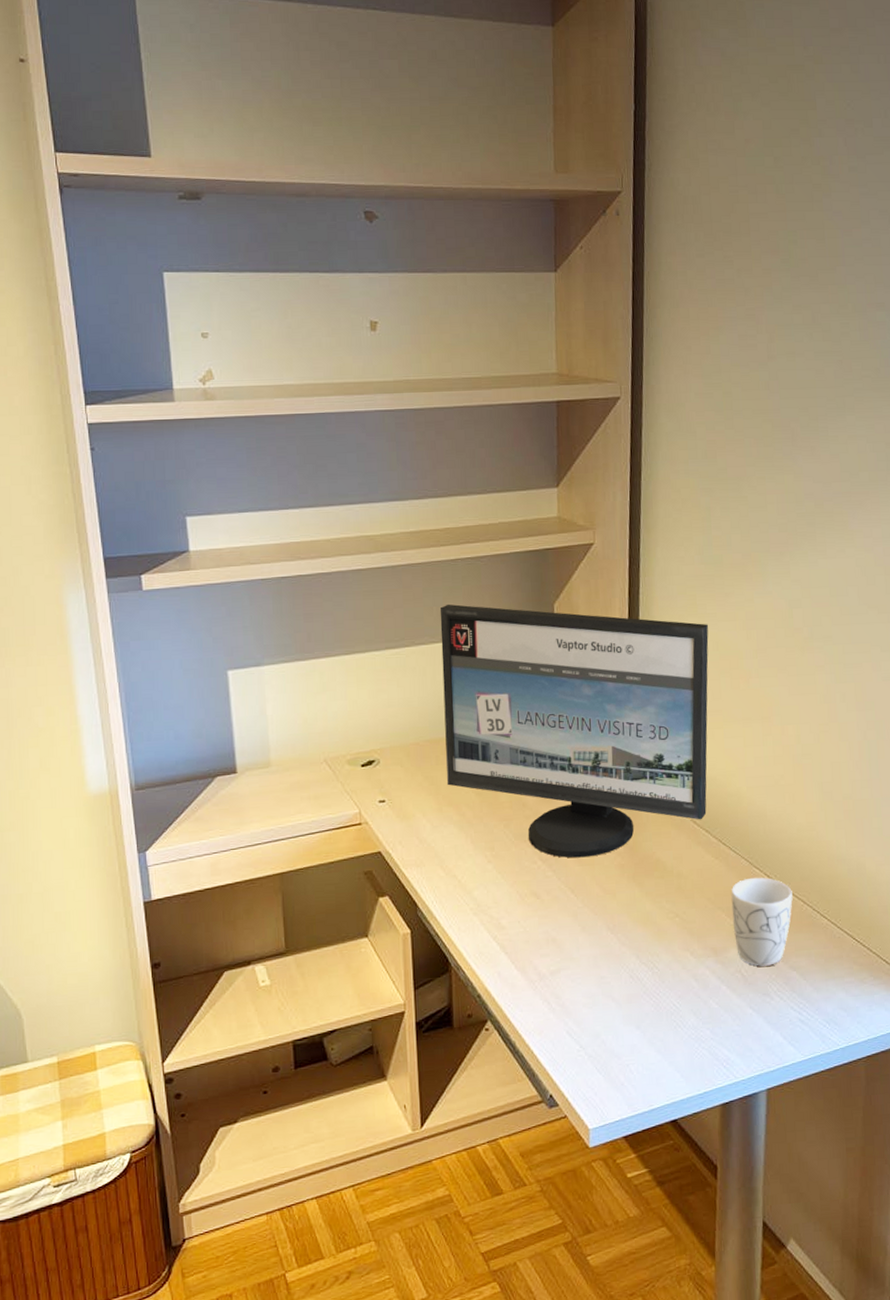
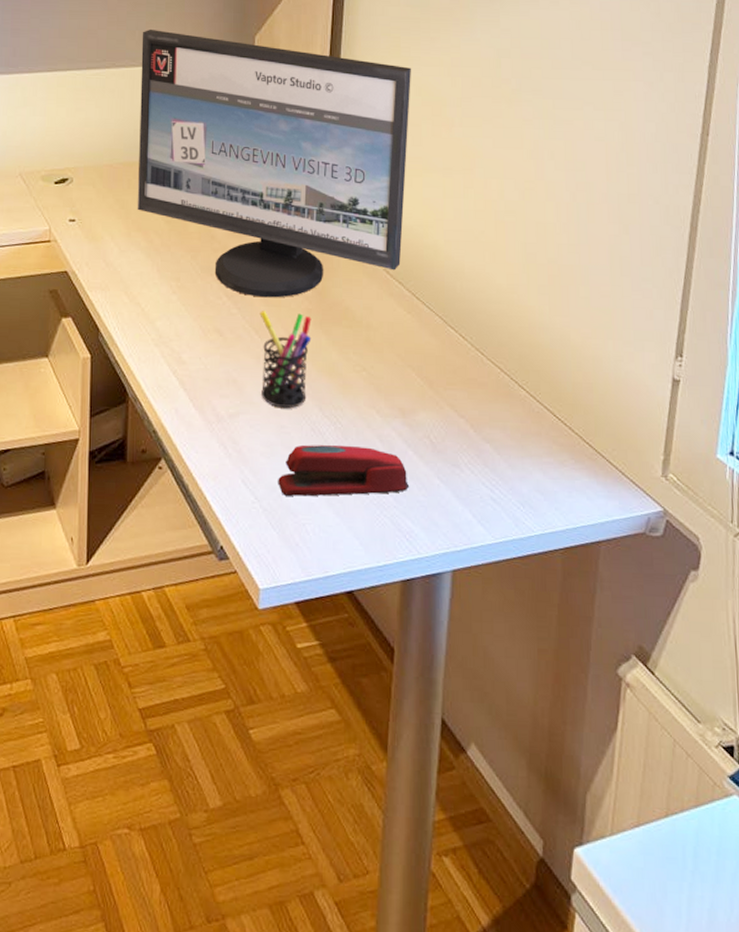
pen holder: none [574,869,626,960] -> present [259,311,312,408]
stapler: none [601,987,725,1041] -> present [278,444,410,497]
mug: present [731,877,793,967] -> none [422,337,489,435]

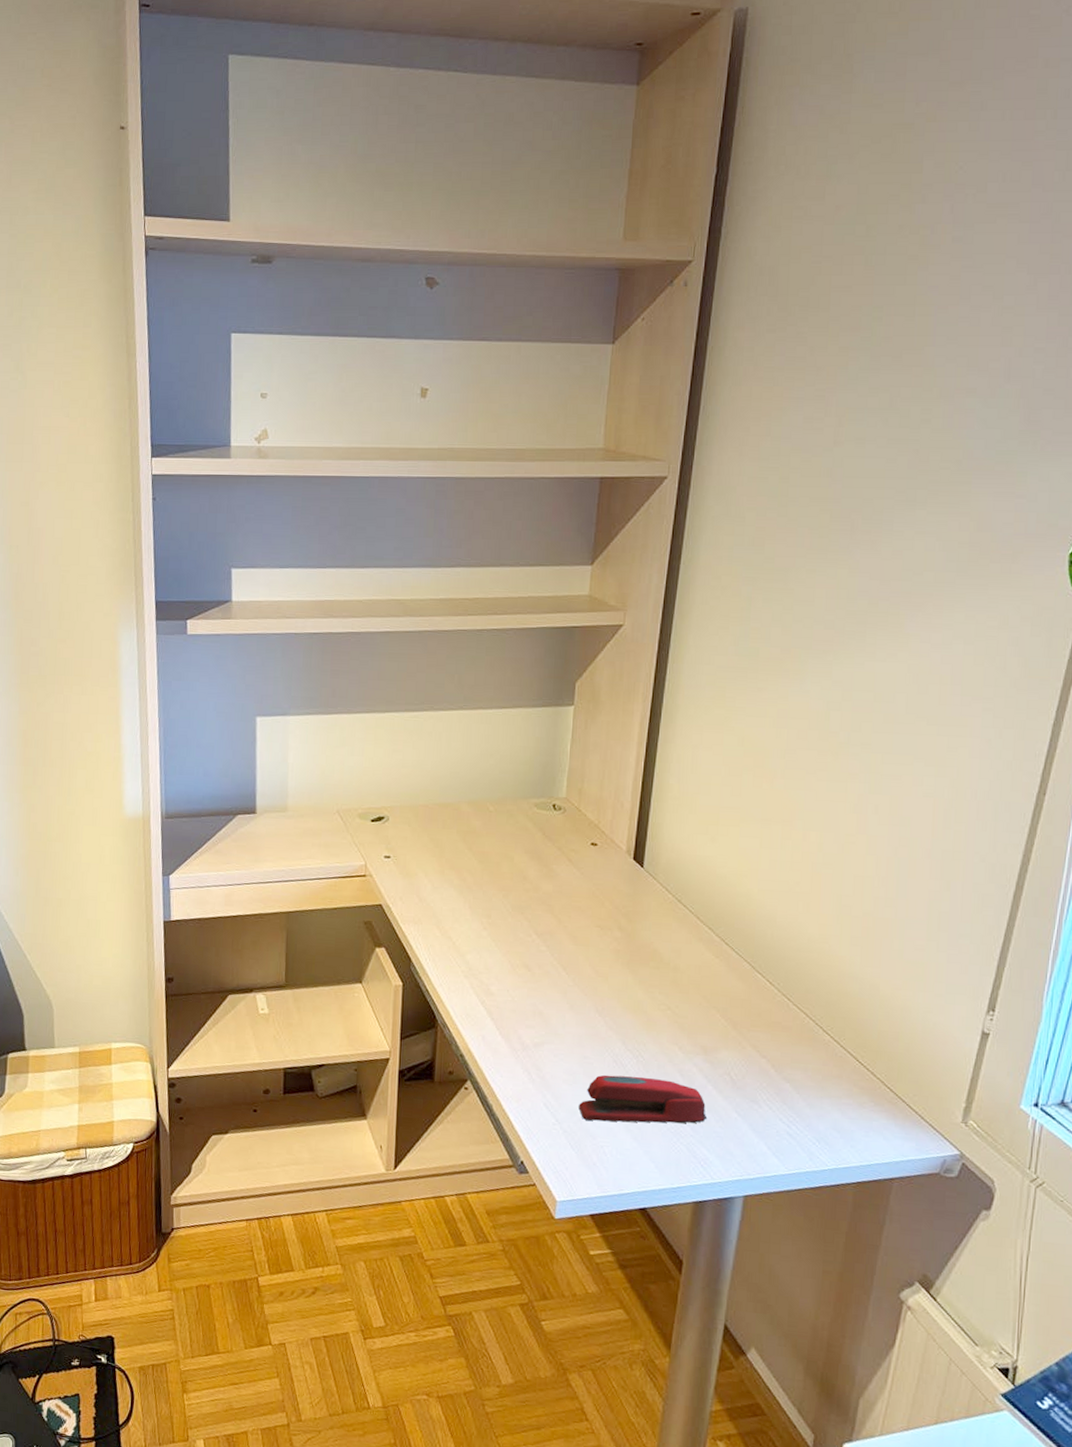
computer monitor: present [137,30,411,298] -> none [451,674,735,938]
pen holder: present [259,311,312,408] -> none [566,949,619,1040]

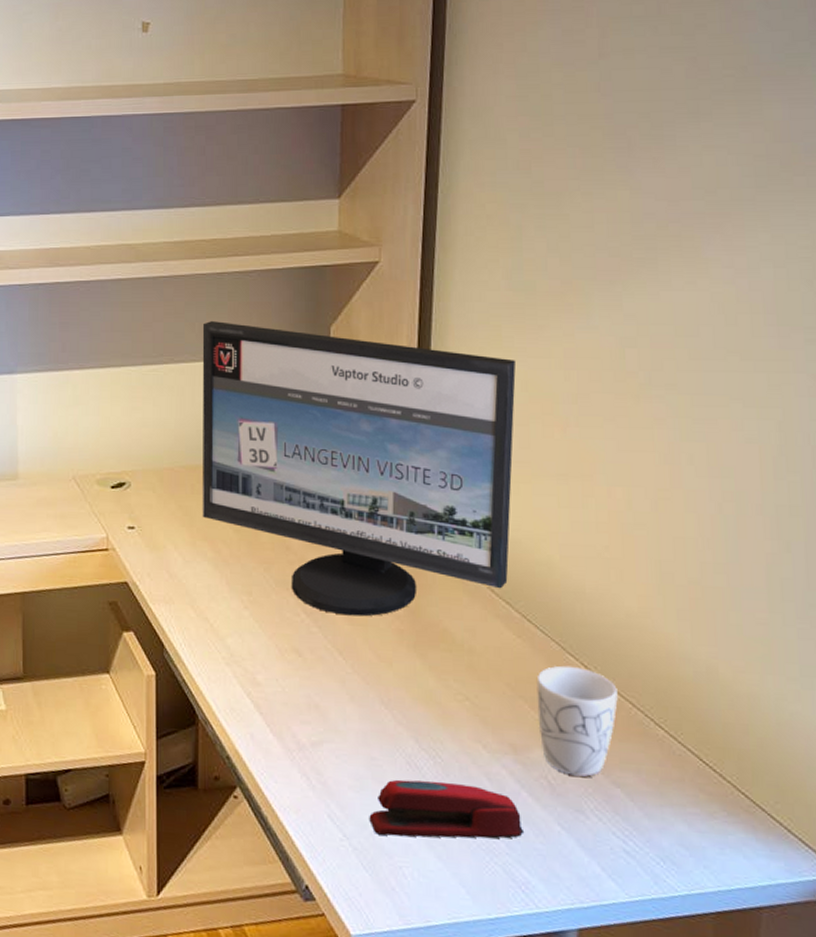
computer monitor: none [451,674,735,938] -> present [202,321,516,617]
mug: none [727,982,795,1074] -> present [536,665,618,777]

